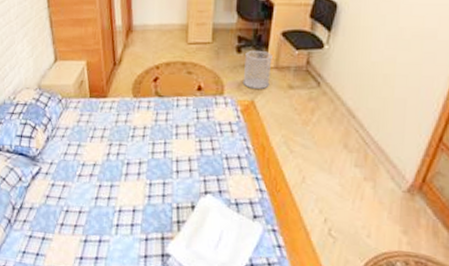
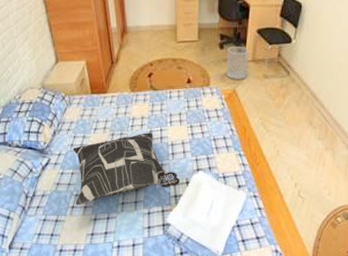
decorative pillow: none [65,145,185,224] -> present [73,133,181,206]

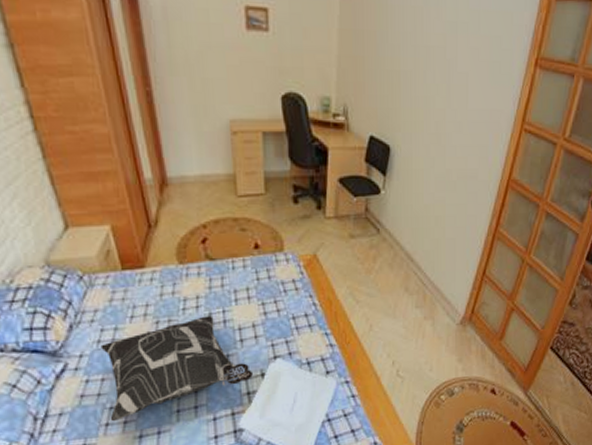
wastebasket: present [225,47,250,79] -> none [302,200,331,241]

